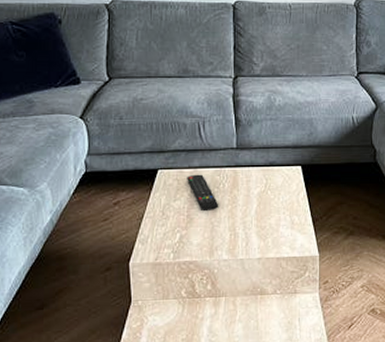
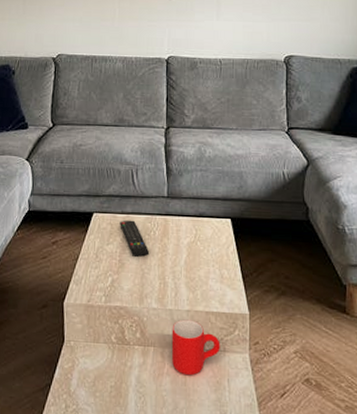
mug: none [243,267,291,320] -> present [171,319,220,376]

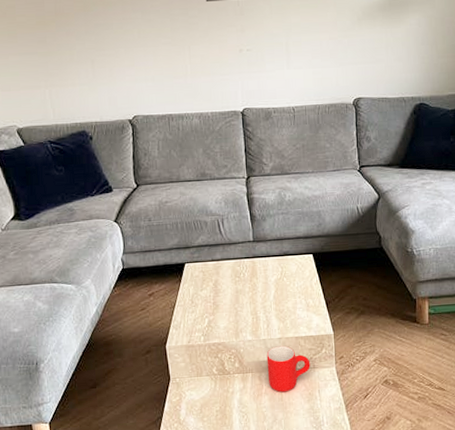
remote control: present [120,220,150,257] -> none [211,266,241,298]

